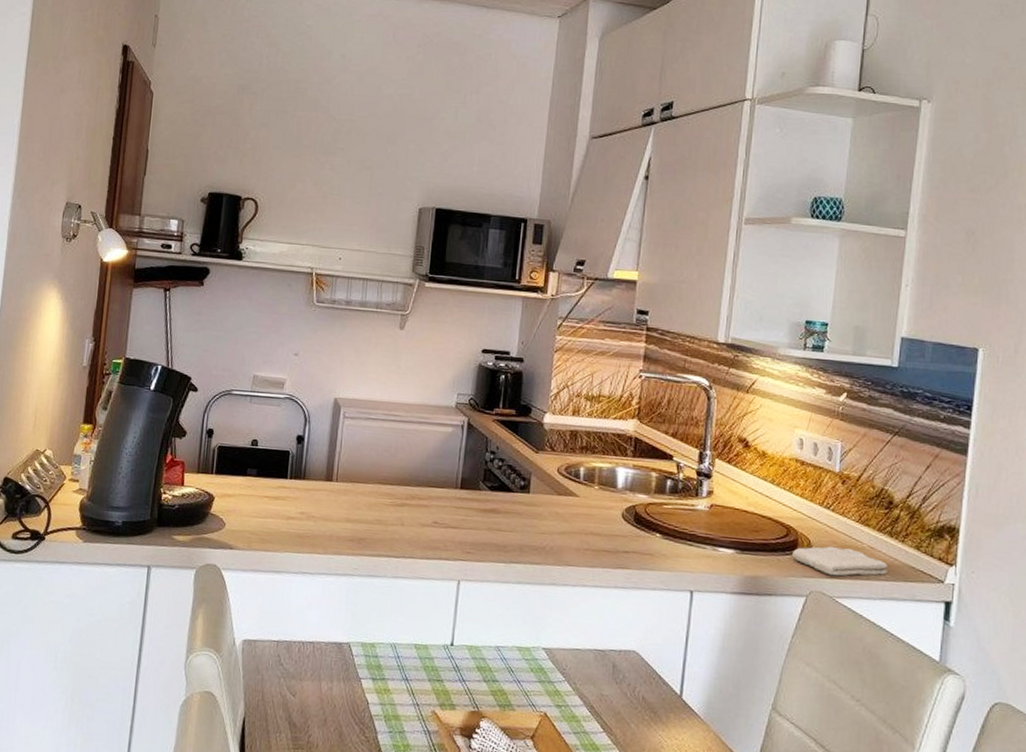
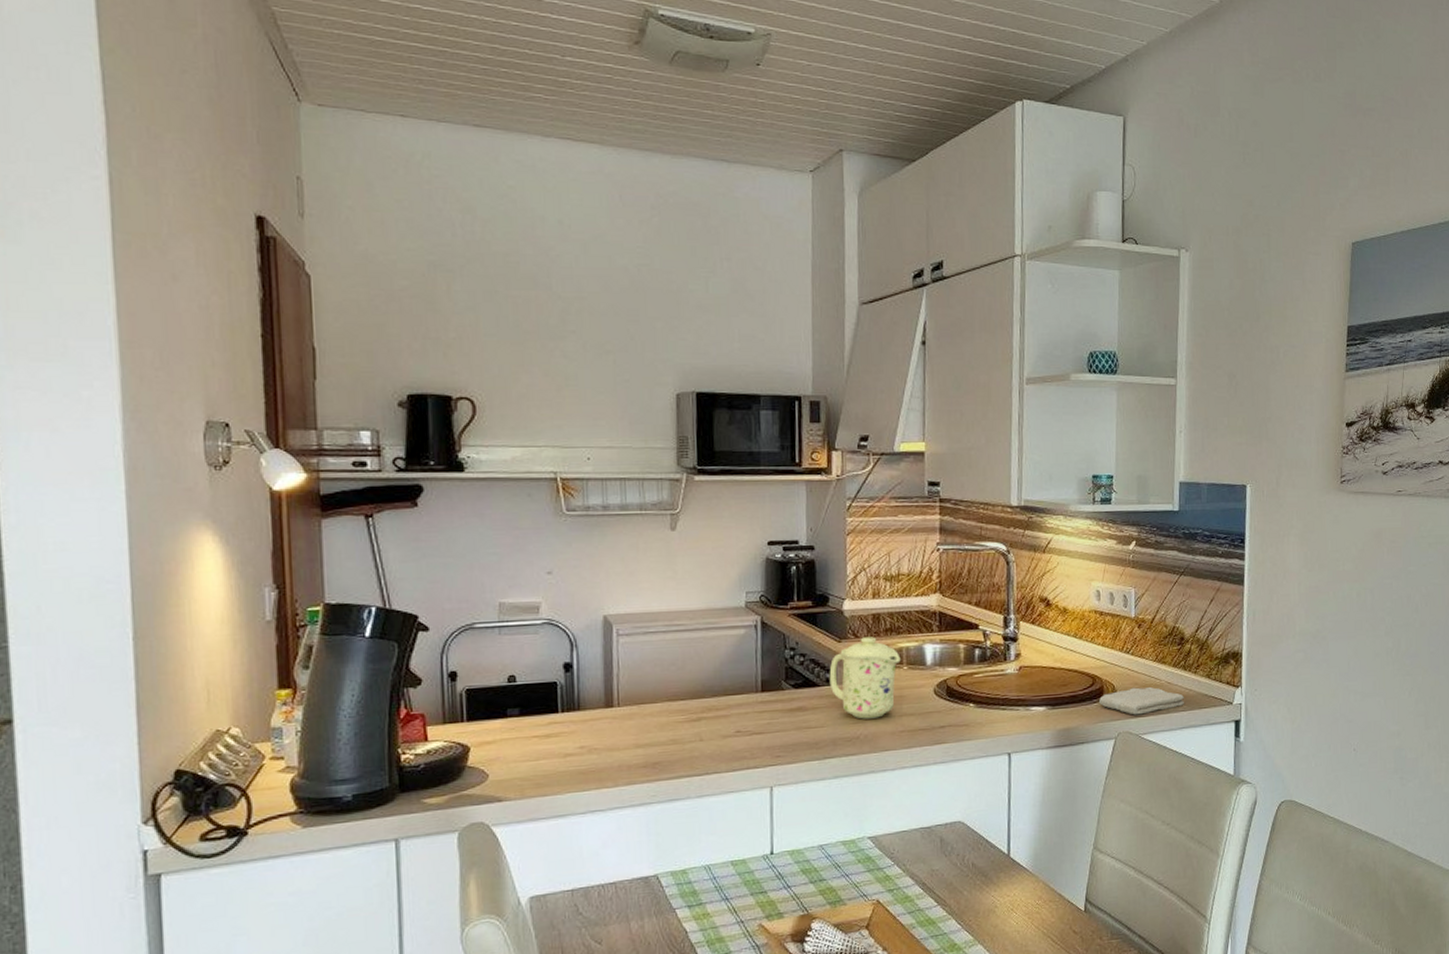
mug: none [523,451,593,532] -> present [829,637,901,719]

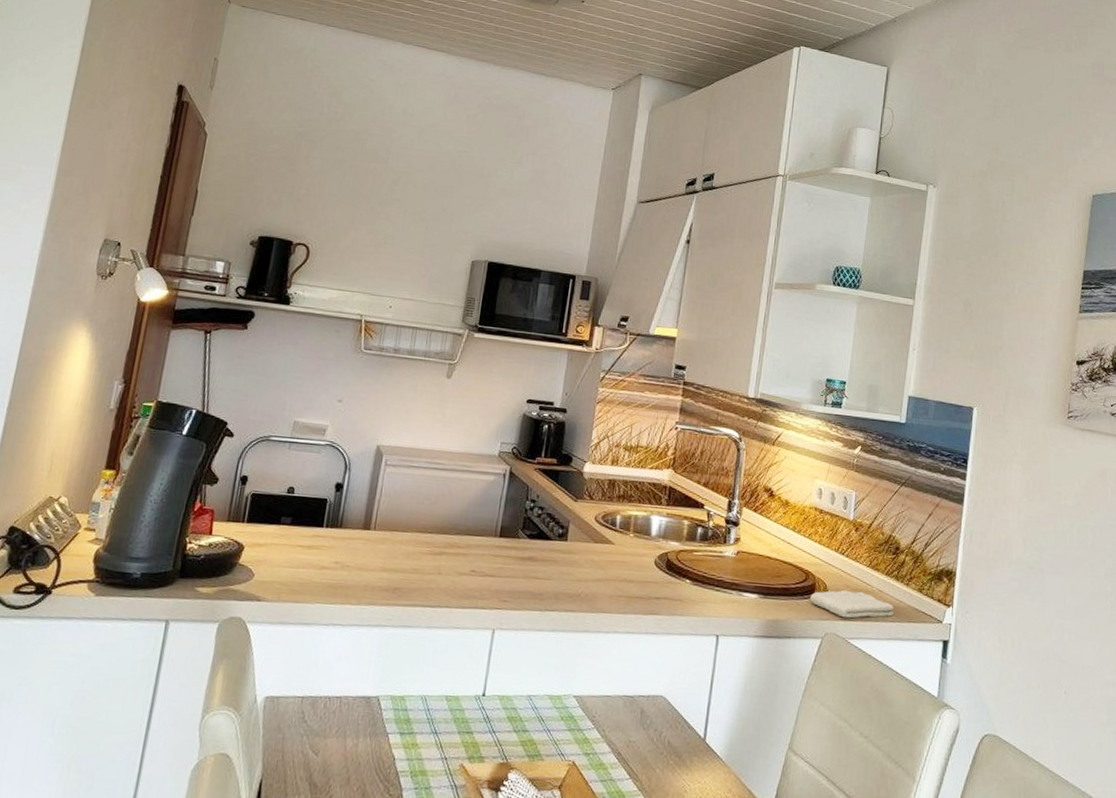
mug: present [829,637,901,719] -> none [561,500,629,580]

